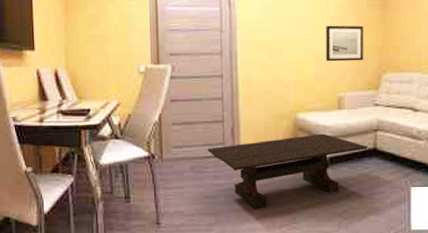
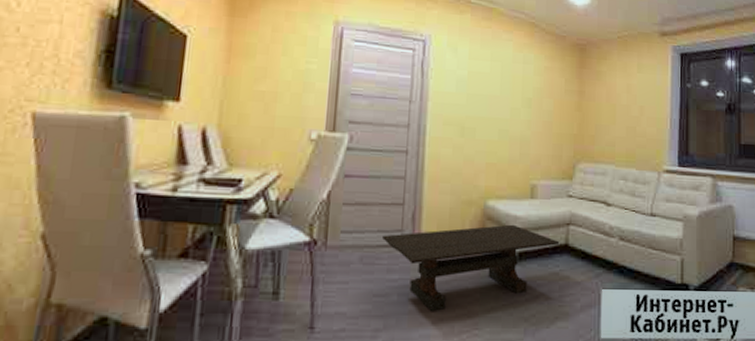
wall art: present [326,25,364,62] -> none [521,107,560,148]

